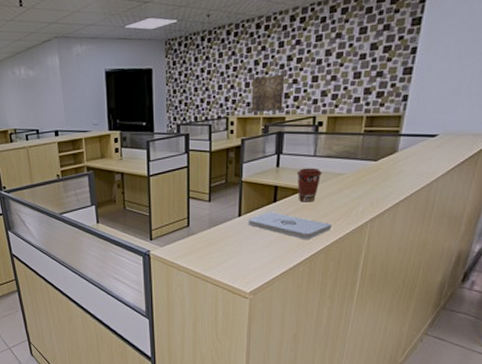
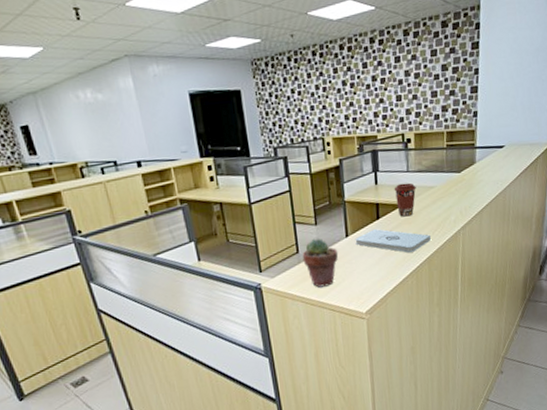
potted succulent: none [192,214,229,262] -> present [302,238,339,288]
wall art: present [251,74,285,112] -> none [342,93,374,132]

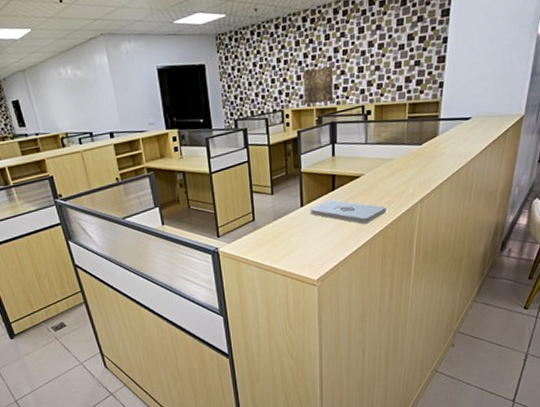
potted succulent: present [302,238,339,288] -> none [258,207,293,254]
wall art: none [342,93,374,132] -> present [303,65,334,104]
coffee cup: present [394,182,416,217] -> none [351,154,374,189]

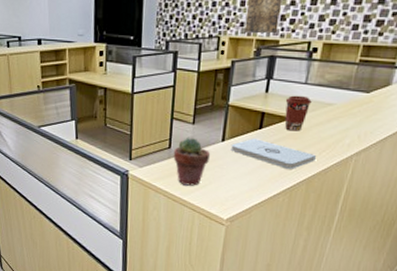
potted succulent: none [258,207,293,254] -> present [173,137,211,186]
coffee cup: none [351,154,374,189] -> present [284,95,312,131]

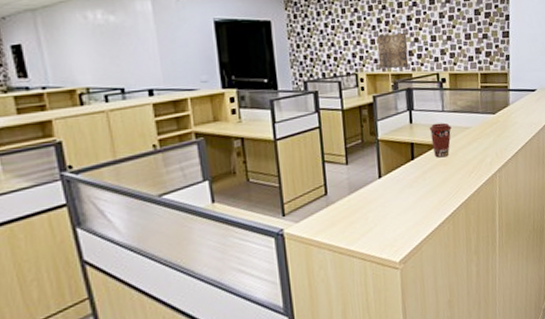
potted succulent: present [173,137,211,186] -> none [331,179,371,234]
notepad: present [230,138,316,169] -> none [388,170,467,196]

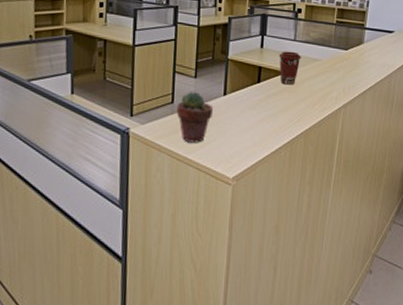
potted succulent: none [331,179,371,234] -> present [176,91,214,143]

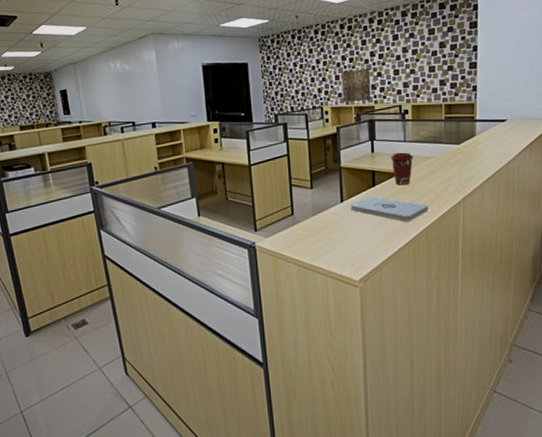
potted succulent: present [176,91,214,143] -> none [297,201,333,251]
notepad: none [232,92,310,122] -> present [350,196,429,222]

